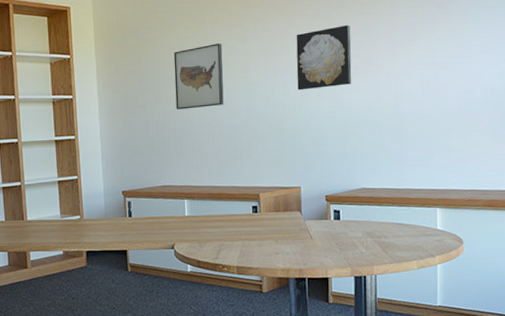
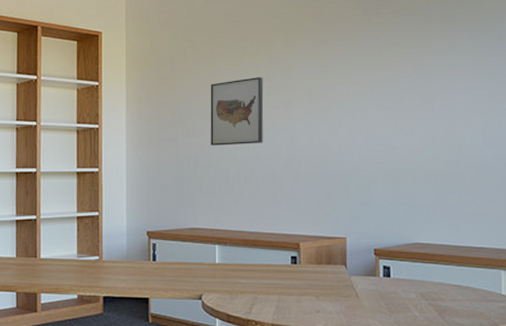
wall art: present [296,24,352,90] -> none [344,63,405,131]

